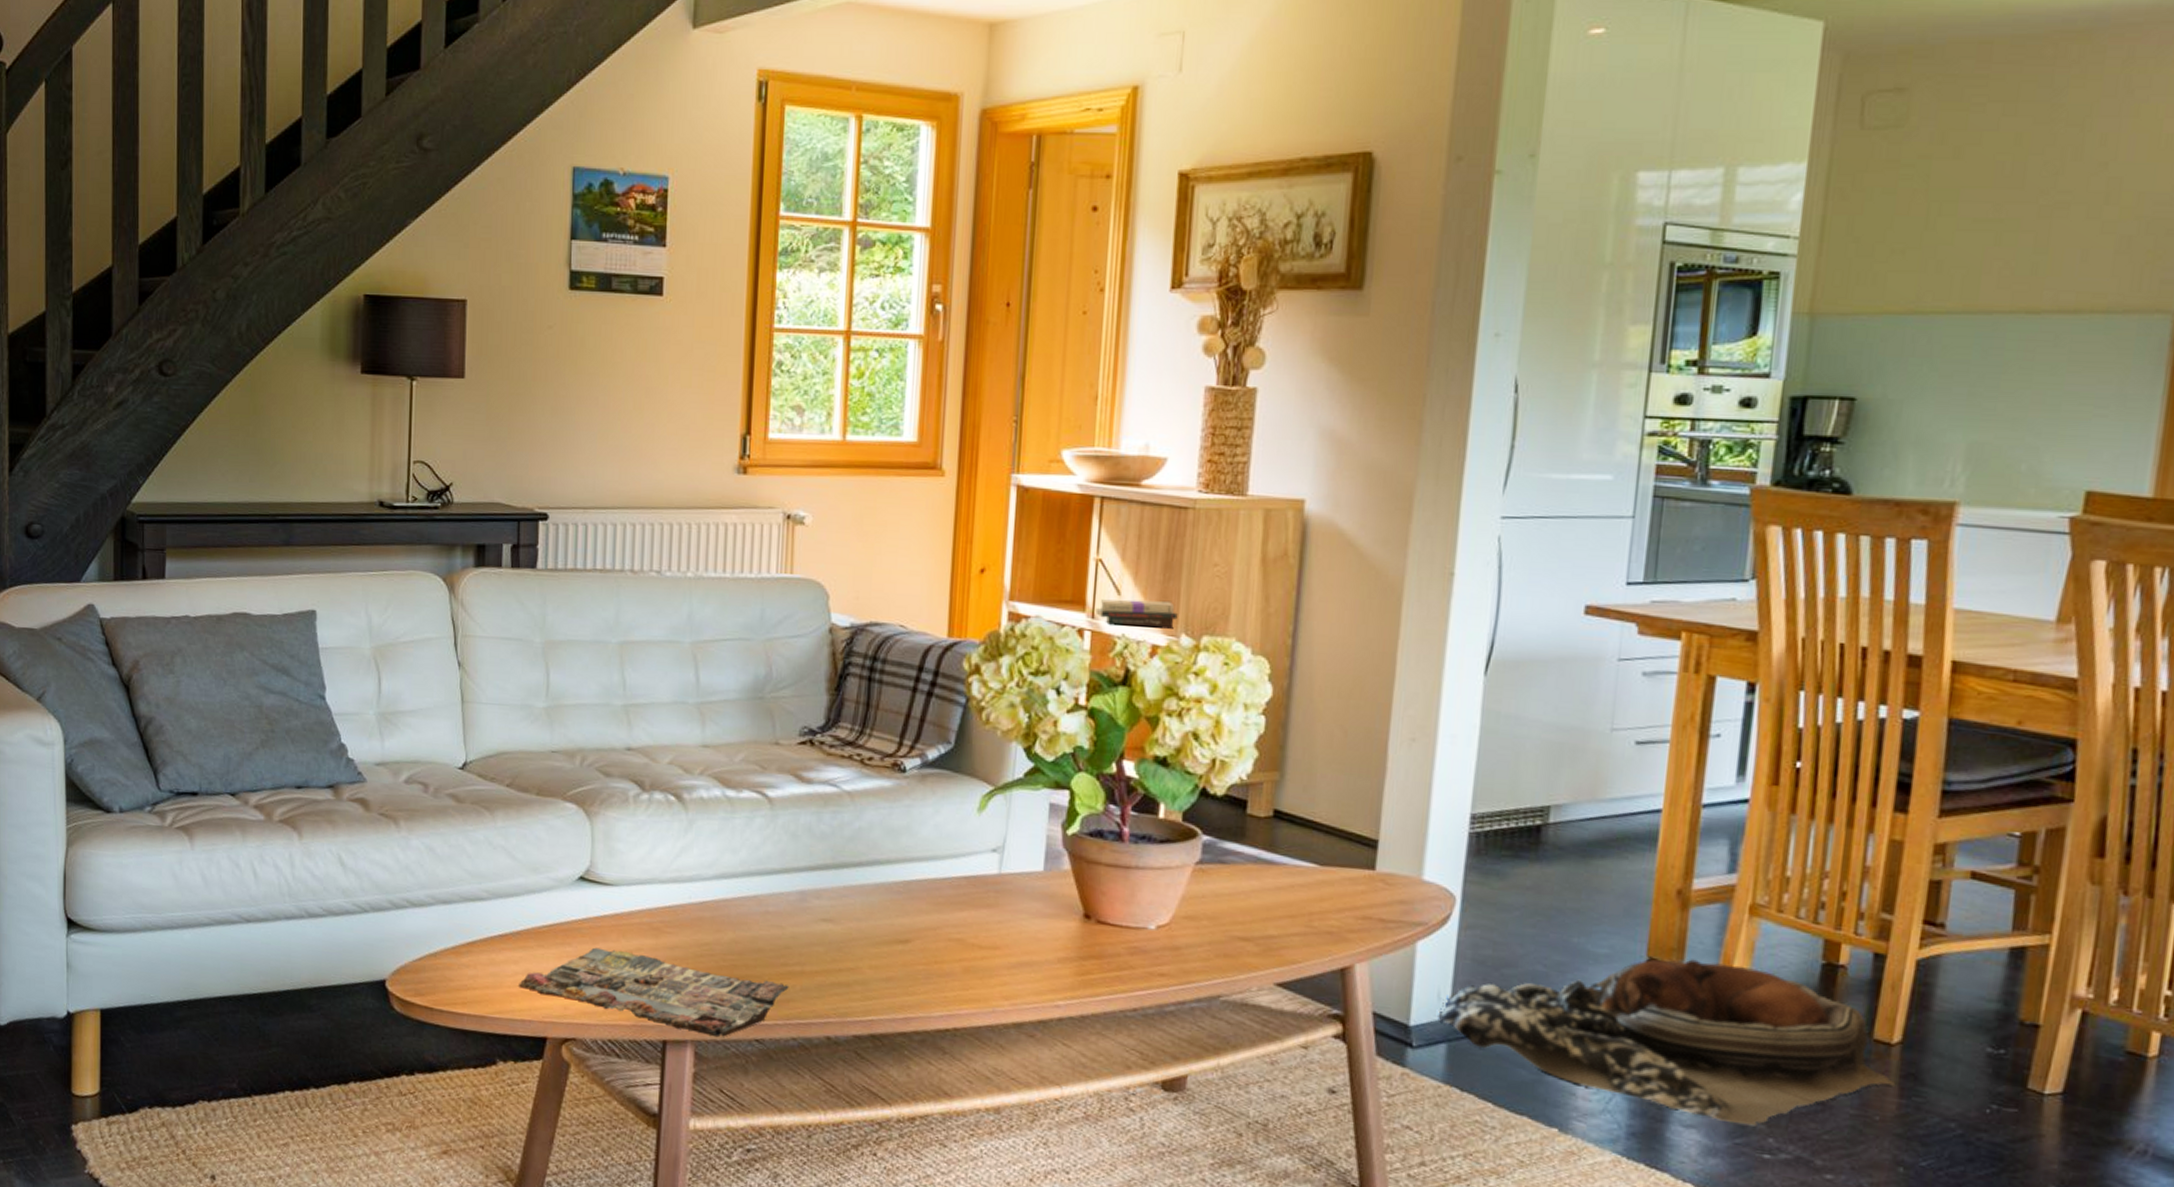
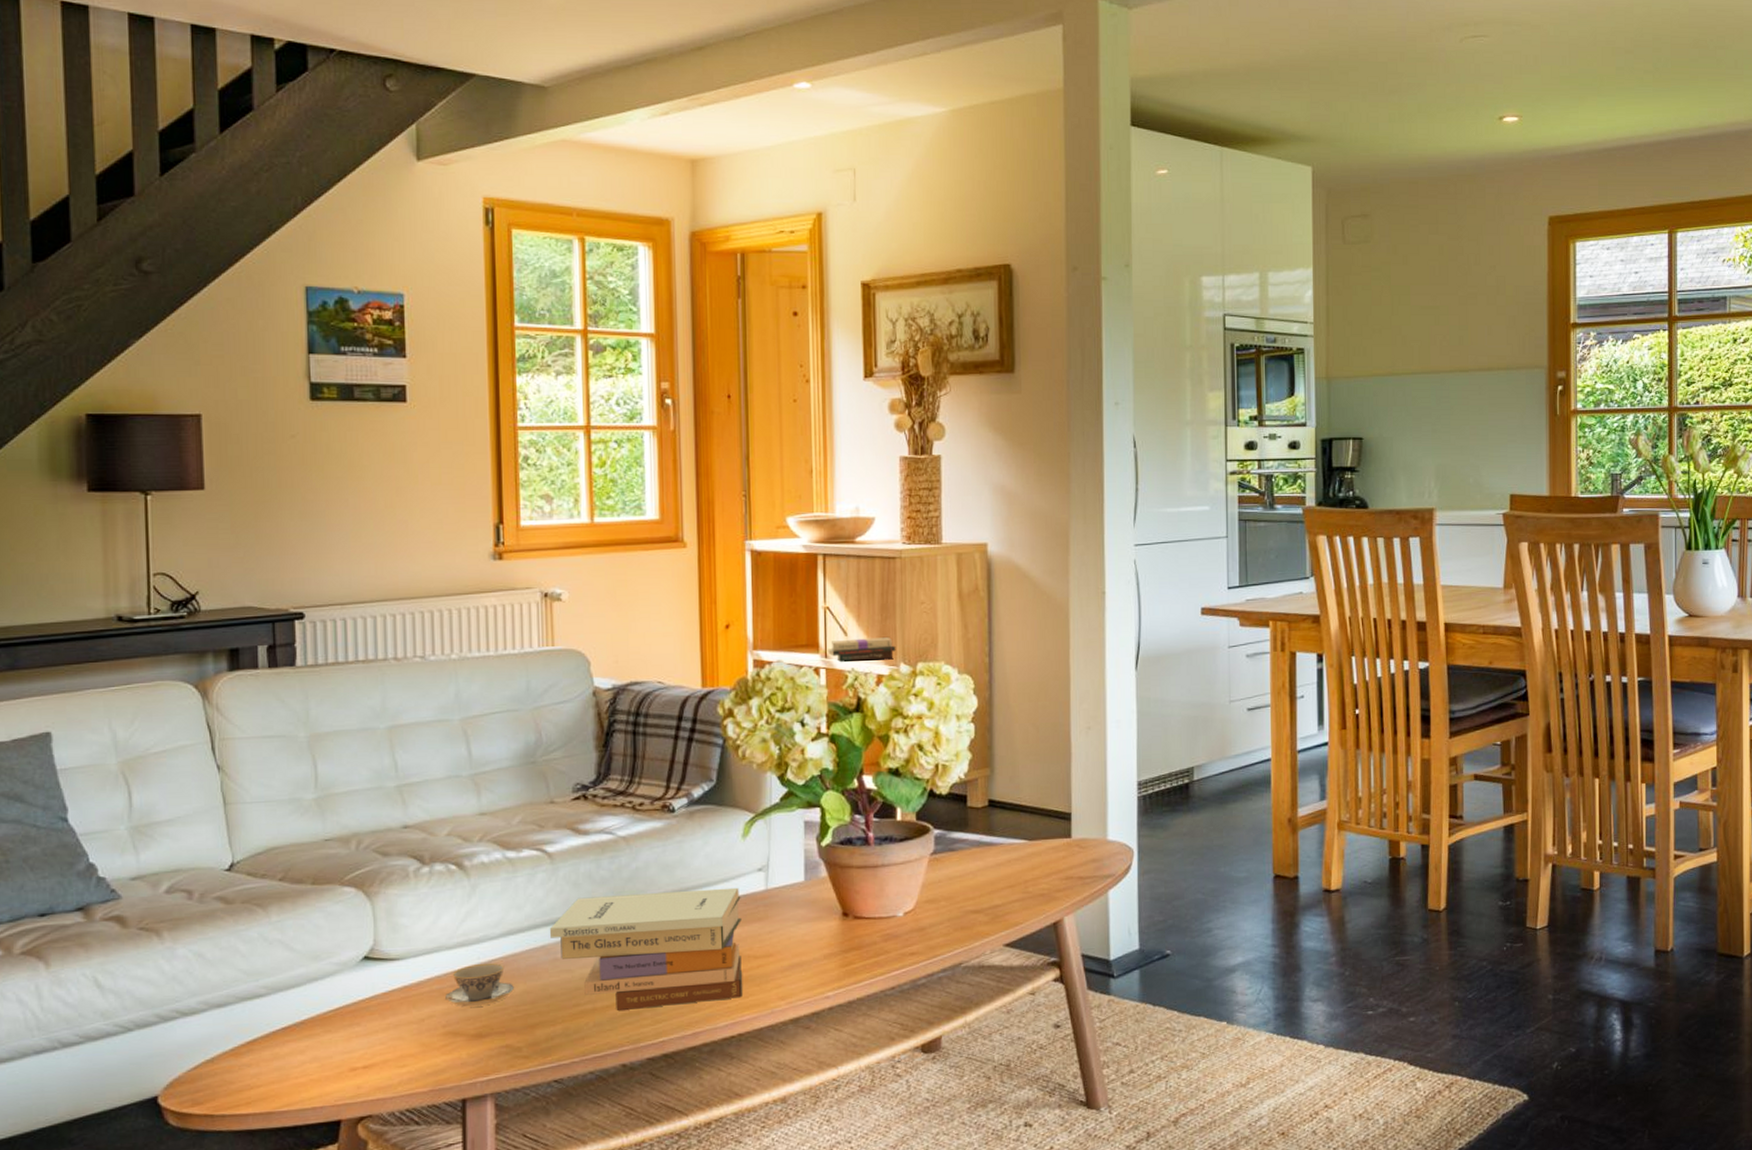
magazine: present [519,947,789,1038] -> none [307,1020,583,1086]
teacup: none [654,903,723,949] -> present [445,963,514,1008]
books: none [763,850,970,989] -> present [549,887,743,1010]
dog bed: present [1439,959,1895,1126] -> none [1131,870,1445,992]

